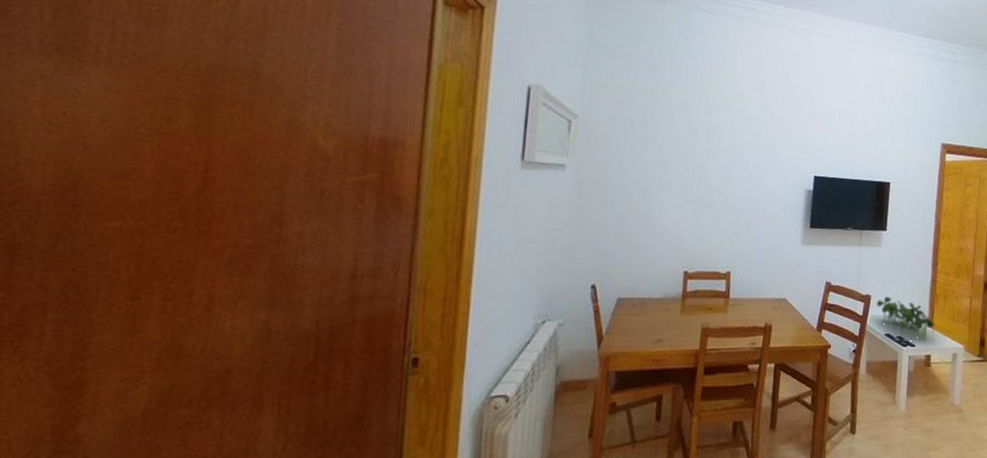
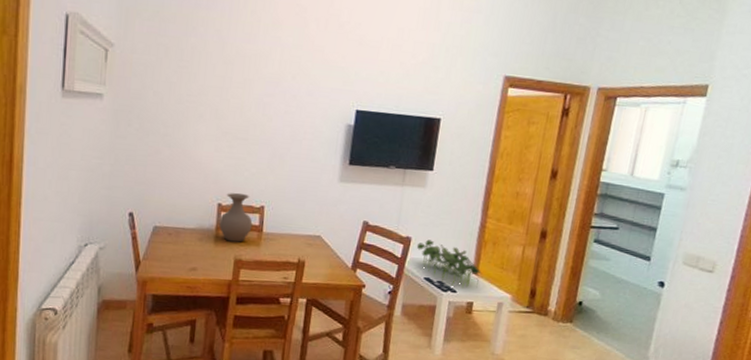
vase: none [685,260,719,310] -> present [219,193,253,242]

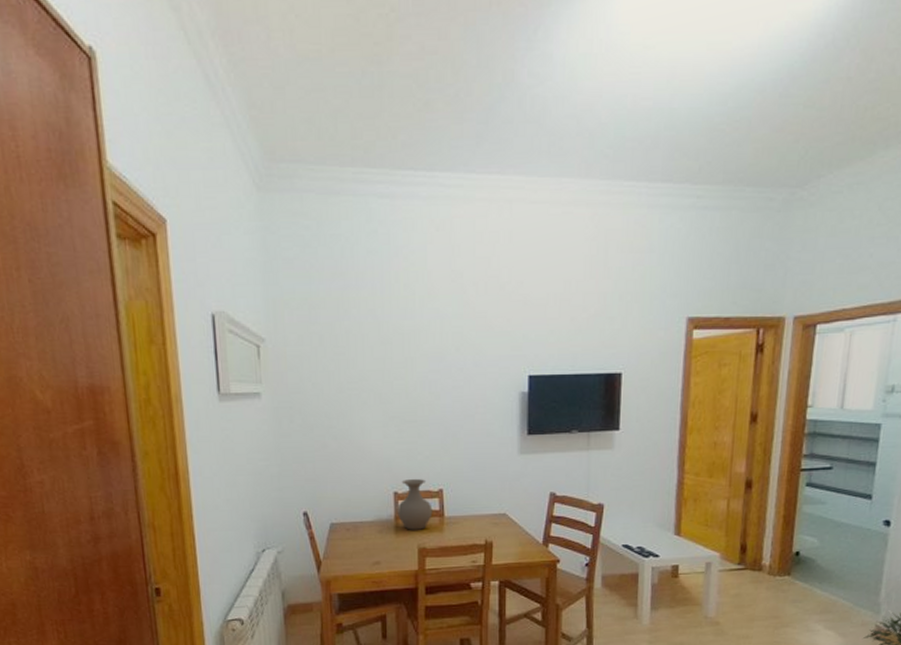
plant: present [416,239,482,288] -> none [610,504,685,552]

